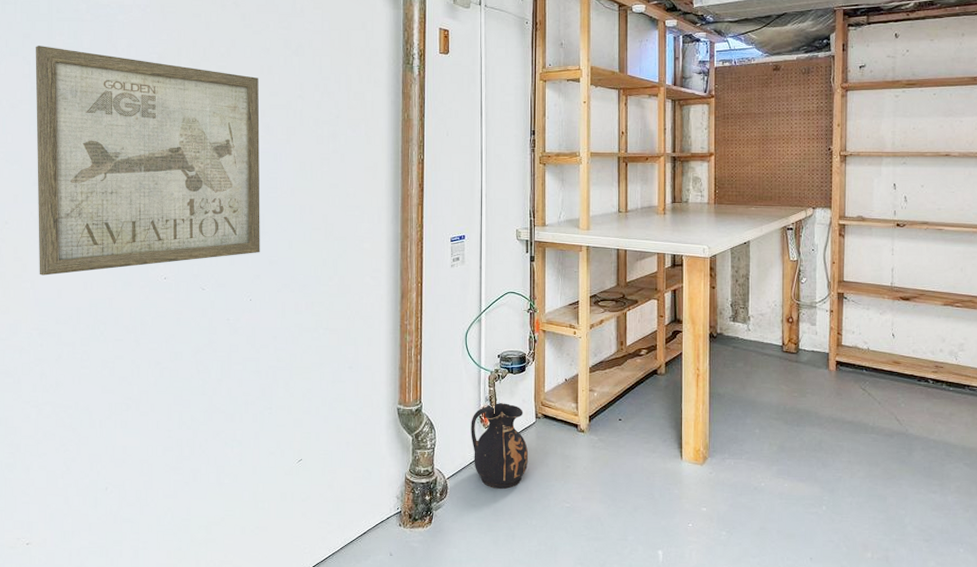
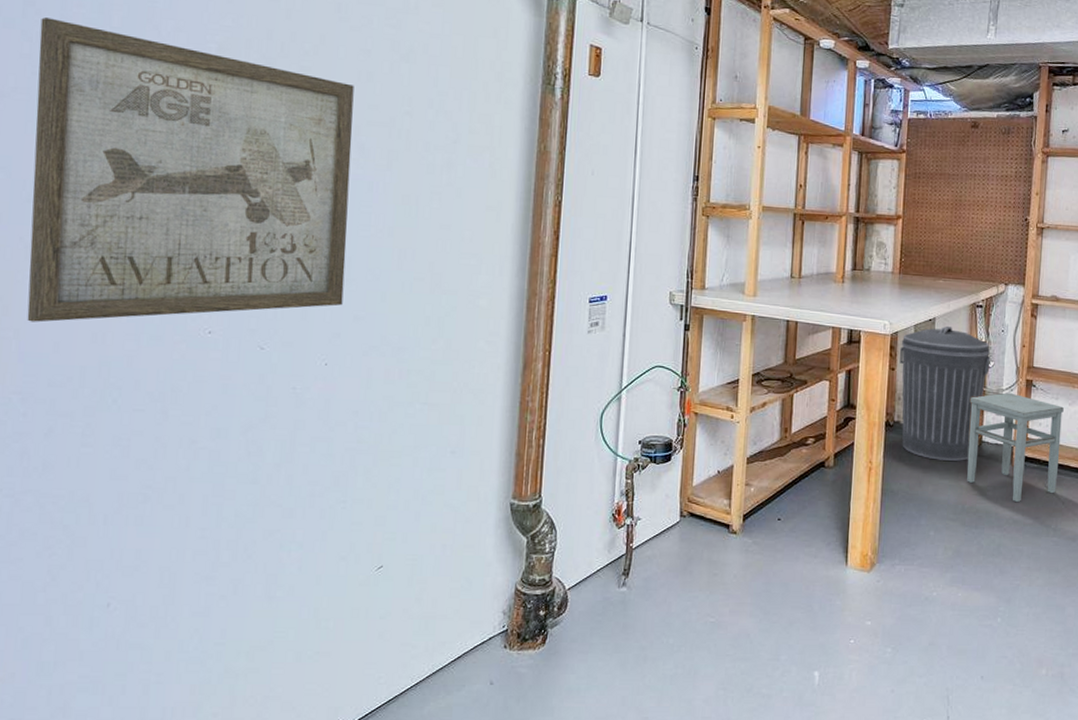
ceramic jug: present [471,403,529,489] -> none [600,498,670,601]
trash can: none [719,247,803,367] -> present [900,325,991,461]
stool: none [785,305,875,403] -> present [967,392,1064,503]

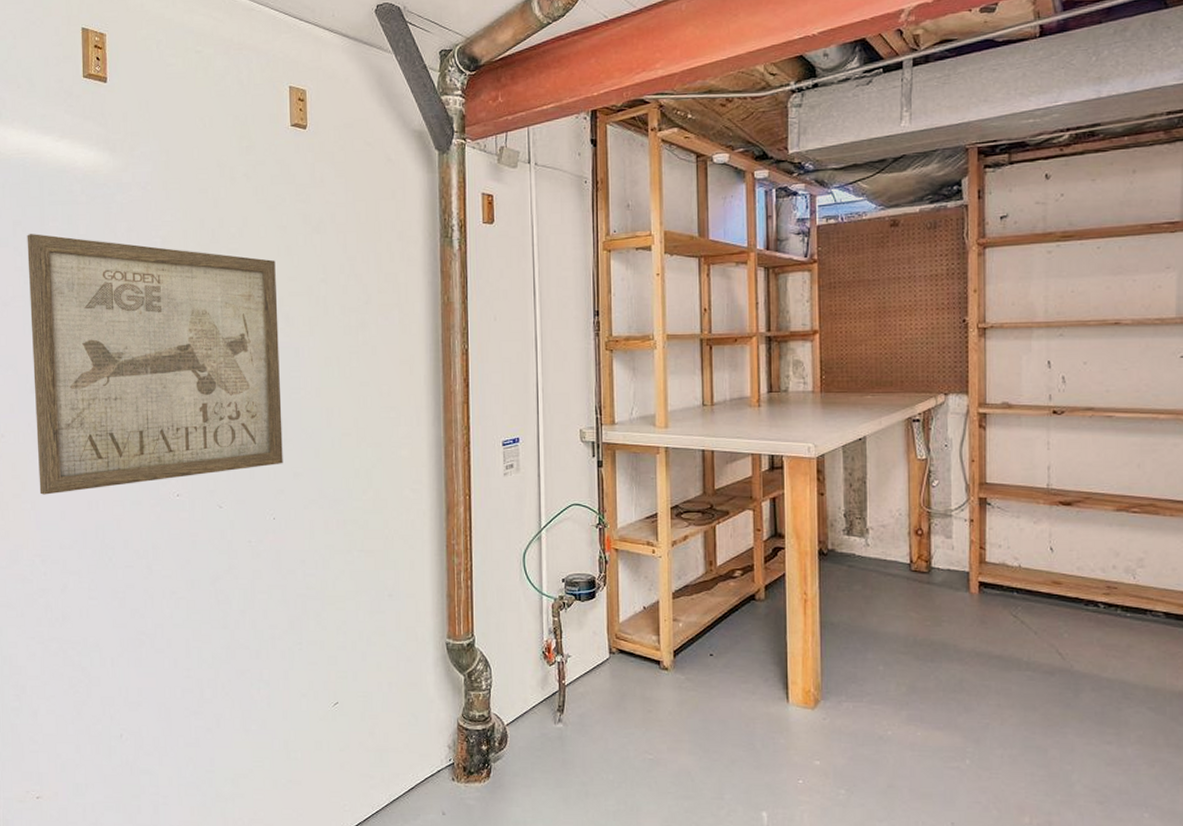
trash can: present [900,325,991,461] -> none [829,444,934,589]
stool: present [967,392,1064,503] -> none [913,513,1028,634]

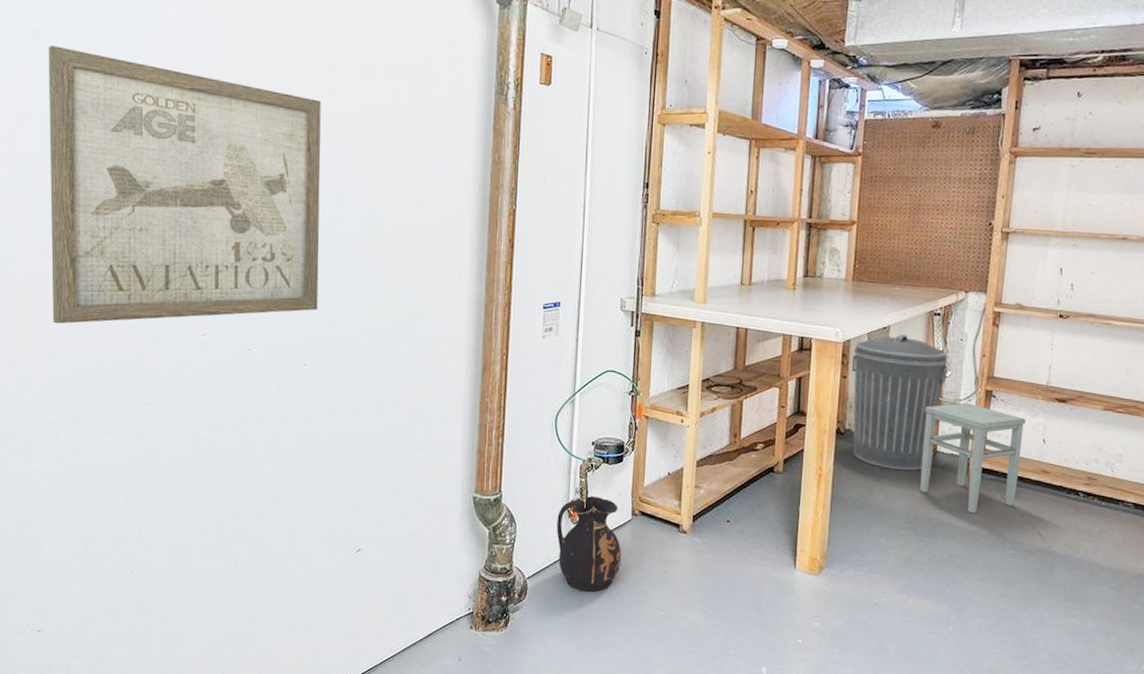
ceramic jug: none [532,636,602,737] -> present [556,496,622,592]
trash can: none [829,444,934,589] -> present [852,334,948,470]
stool: none [913,513,1028,634] -> present [920,403,1026,514]

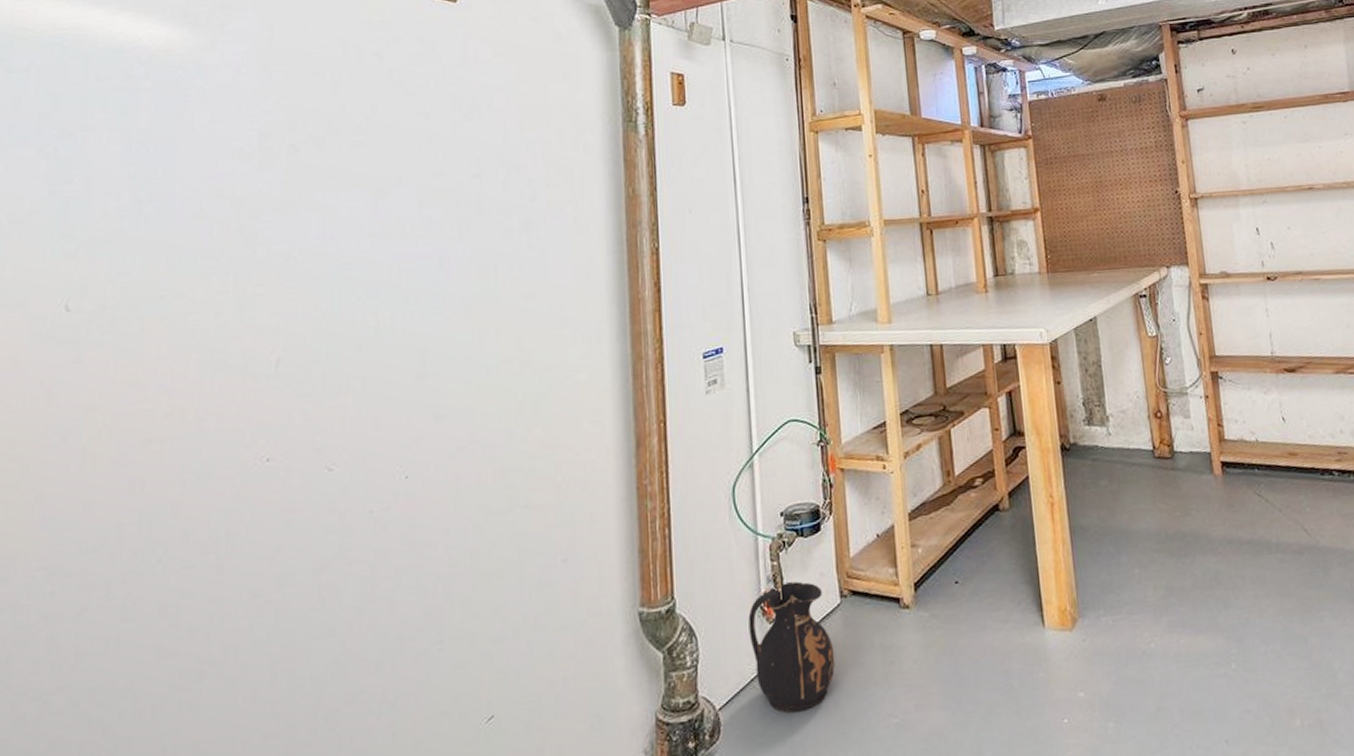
wall art: present [48,45,321,324] -> none [51,129,420,480]
trash can: present [852,334,948,470] -> none [1062,323,1168,482]
stool: present [920,403,1026,514] -> none [1151,389,1269,519]

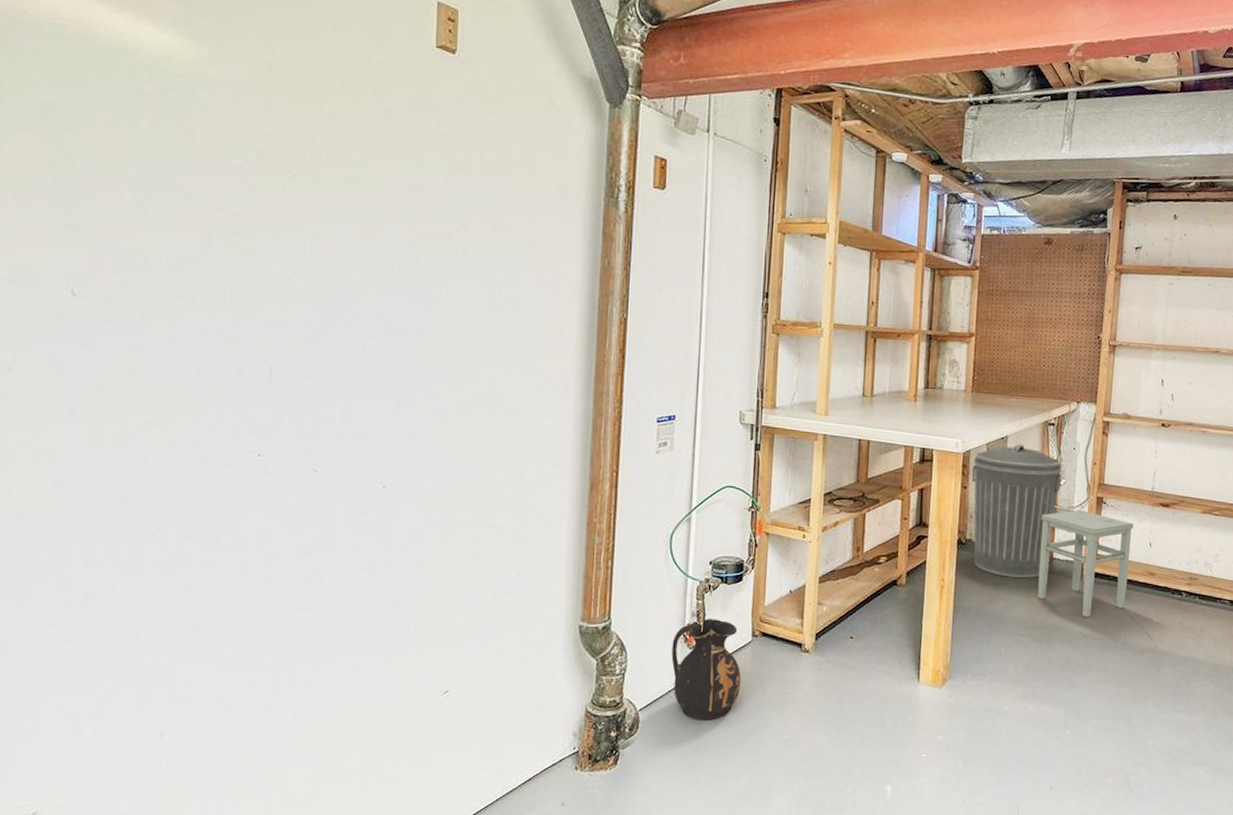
trash can: none [1062,323,1168,482] -> present [972,443,1062,578]
stool: none [1151,389,1269,519] -> present [1038,510,1133,618]

